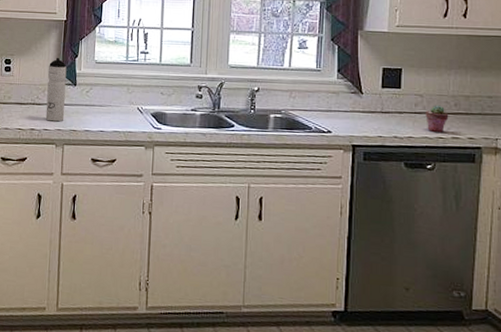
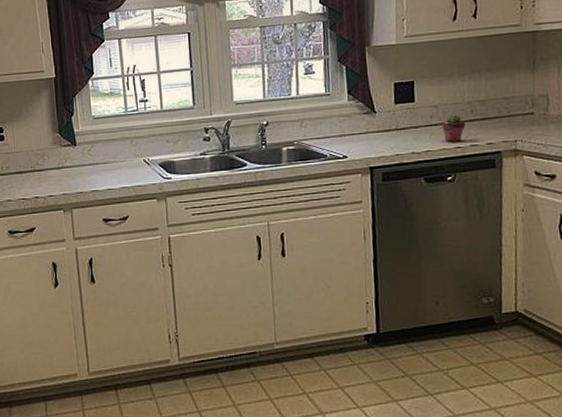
water bottle: present [45,58,67,122] -> none [43,119,69,187]

